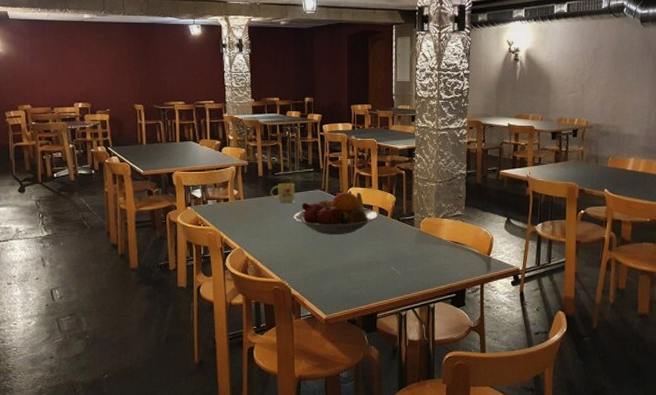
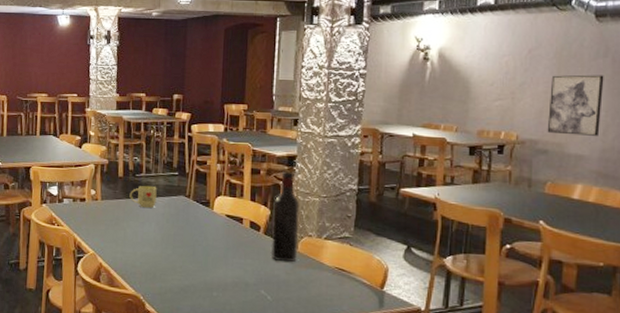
fruit bowl: present [293,190,379,234] -> none [153,199,250,248]
wine bottle: none [397,161,420,241] -> present [270,170,300,263]
wall art: none [608,69,648,119] -> present [547,74,604,136]

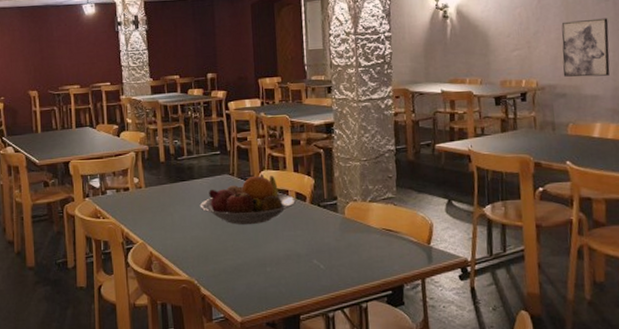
mug: present [129,185,157,209] -> none [173,167,201,191]
fruit bowl: none [153,199,250,248] -> present [199,174,297,225]
wine bottle: present [270,170,300,263] -> none [316,137,345,229]

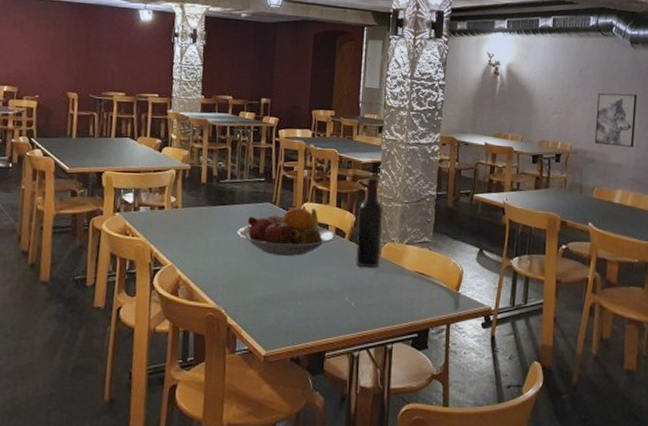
wine bottle: none [316,137,345,229] -> present [355,176,383,268]

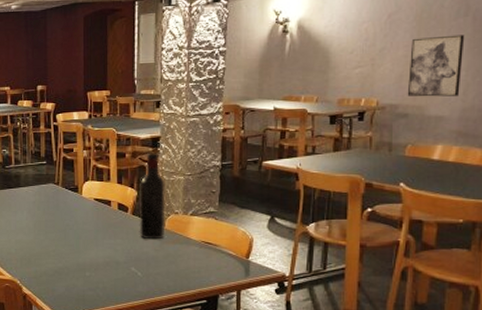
fruit bowl: present [237,206,336,256] -> none [25,184,119,231]

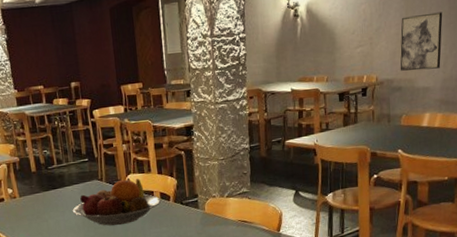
fruit bowl: none [25,184,119,231] -> present [72,177,161,226]
wine bottle: present [139,151,165,240] -> none [178,140,205,224]

